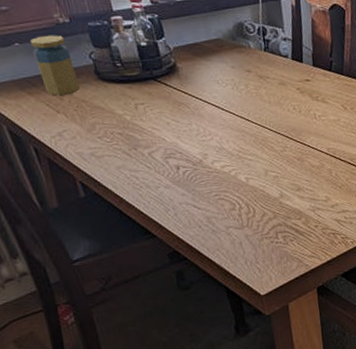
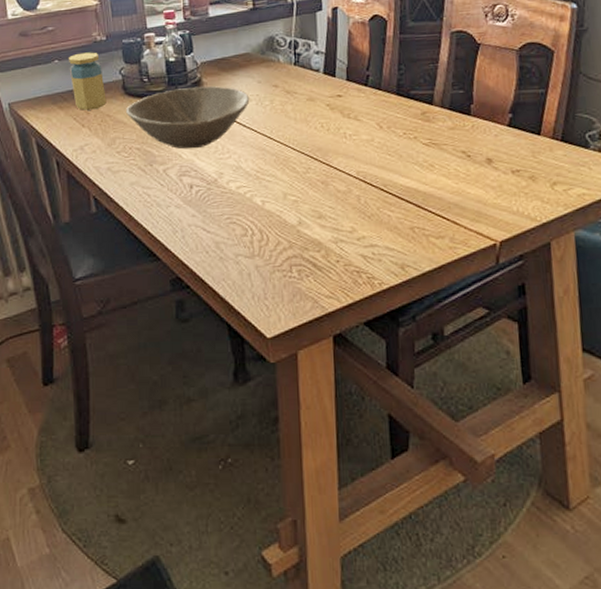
bowl: none [102,71,226,133] -> present [126,86,250,149]

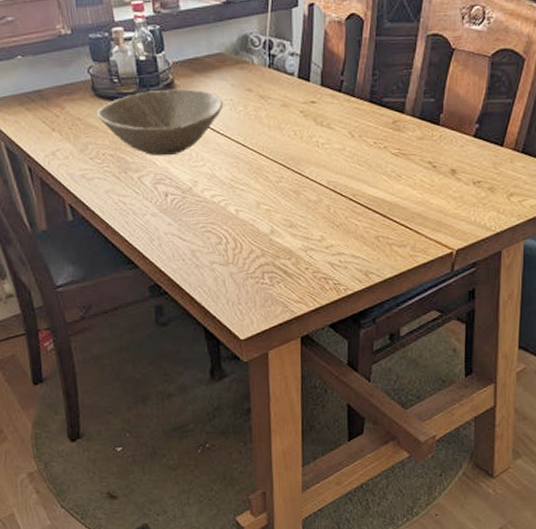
jar: present [68,52,106,111] -> none [31,47,76,113]

